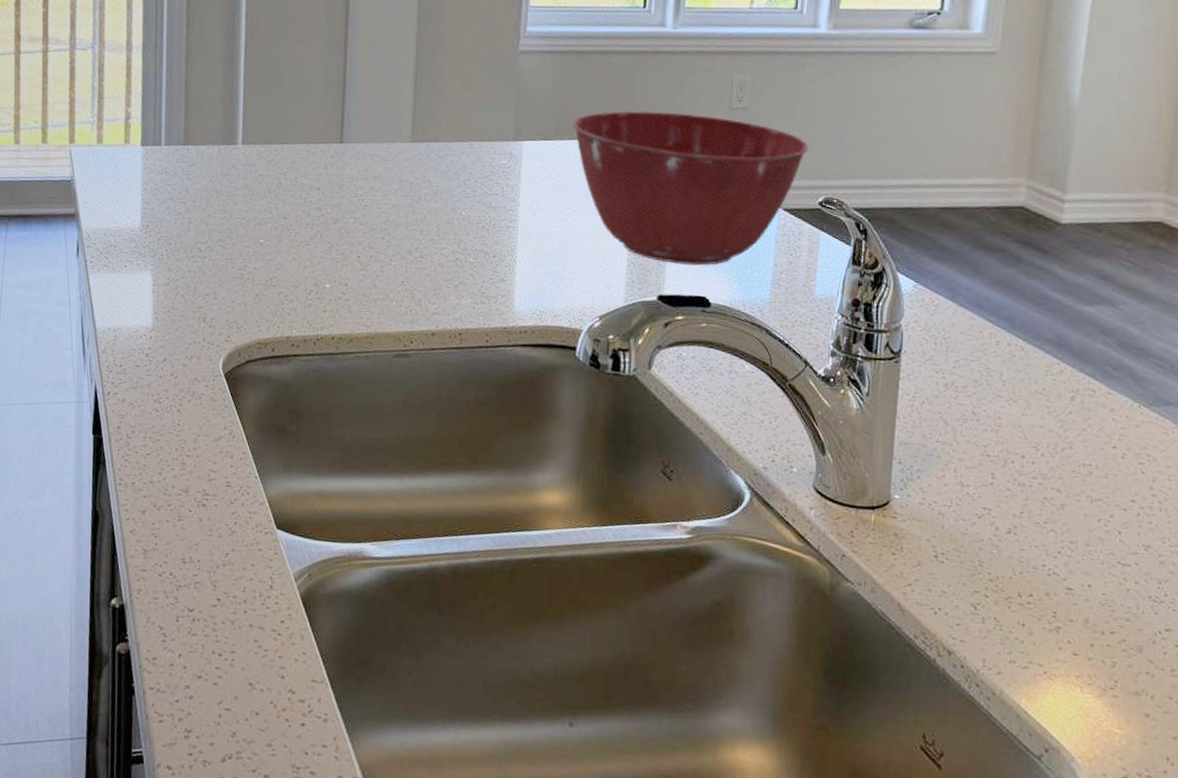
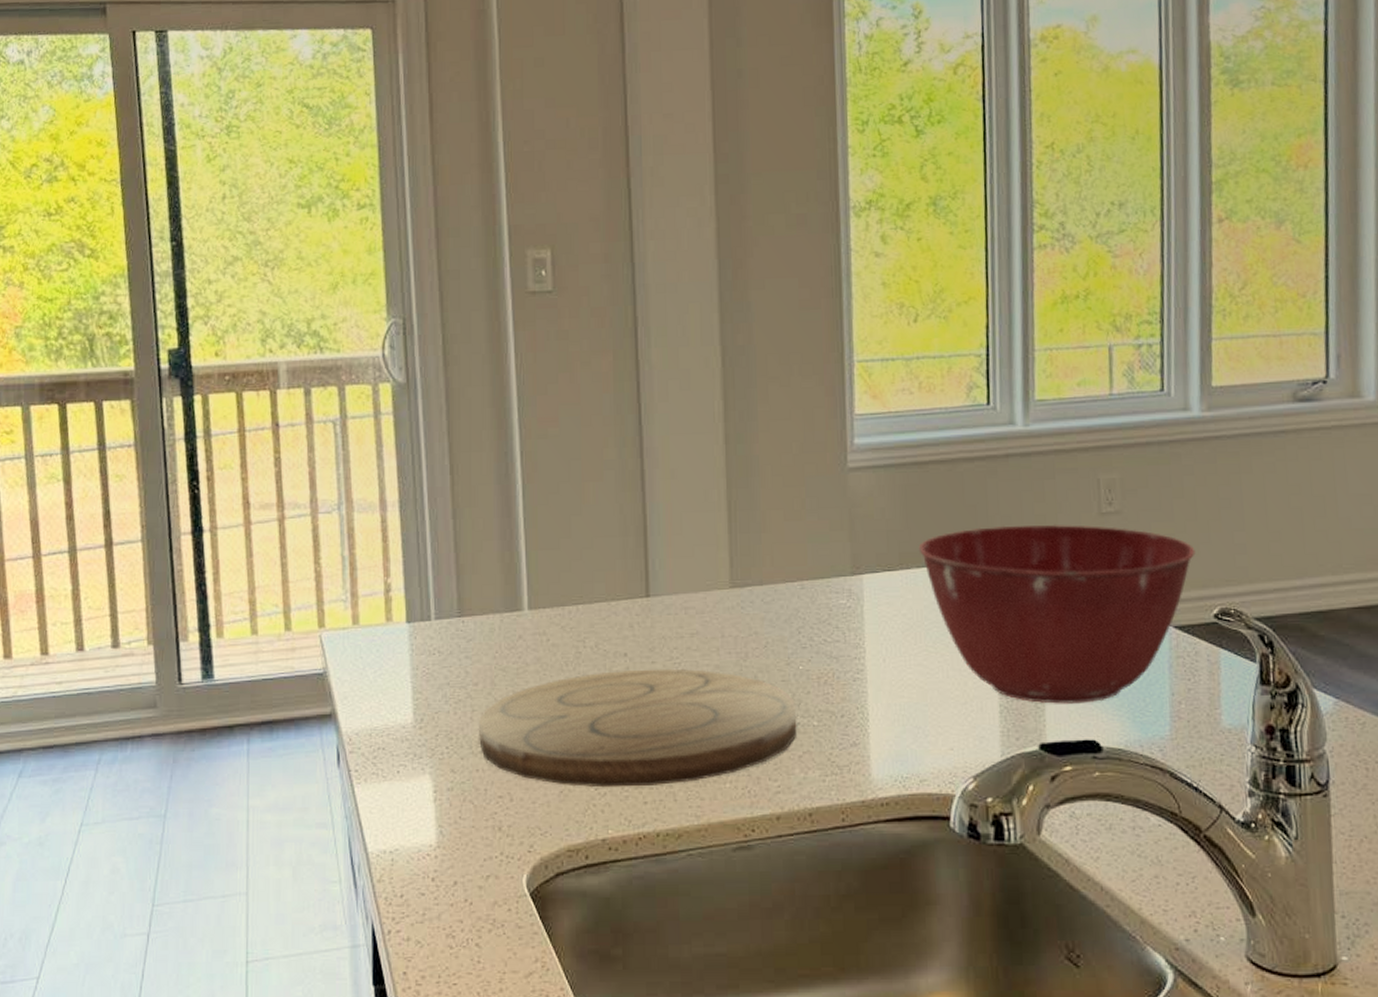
cutting board: none [193,201,457,298] -> present [479,668,798,788]

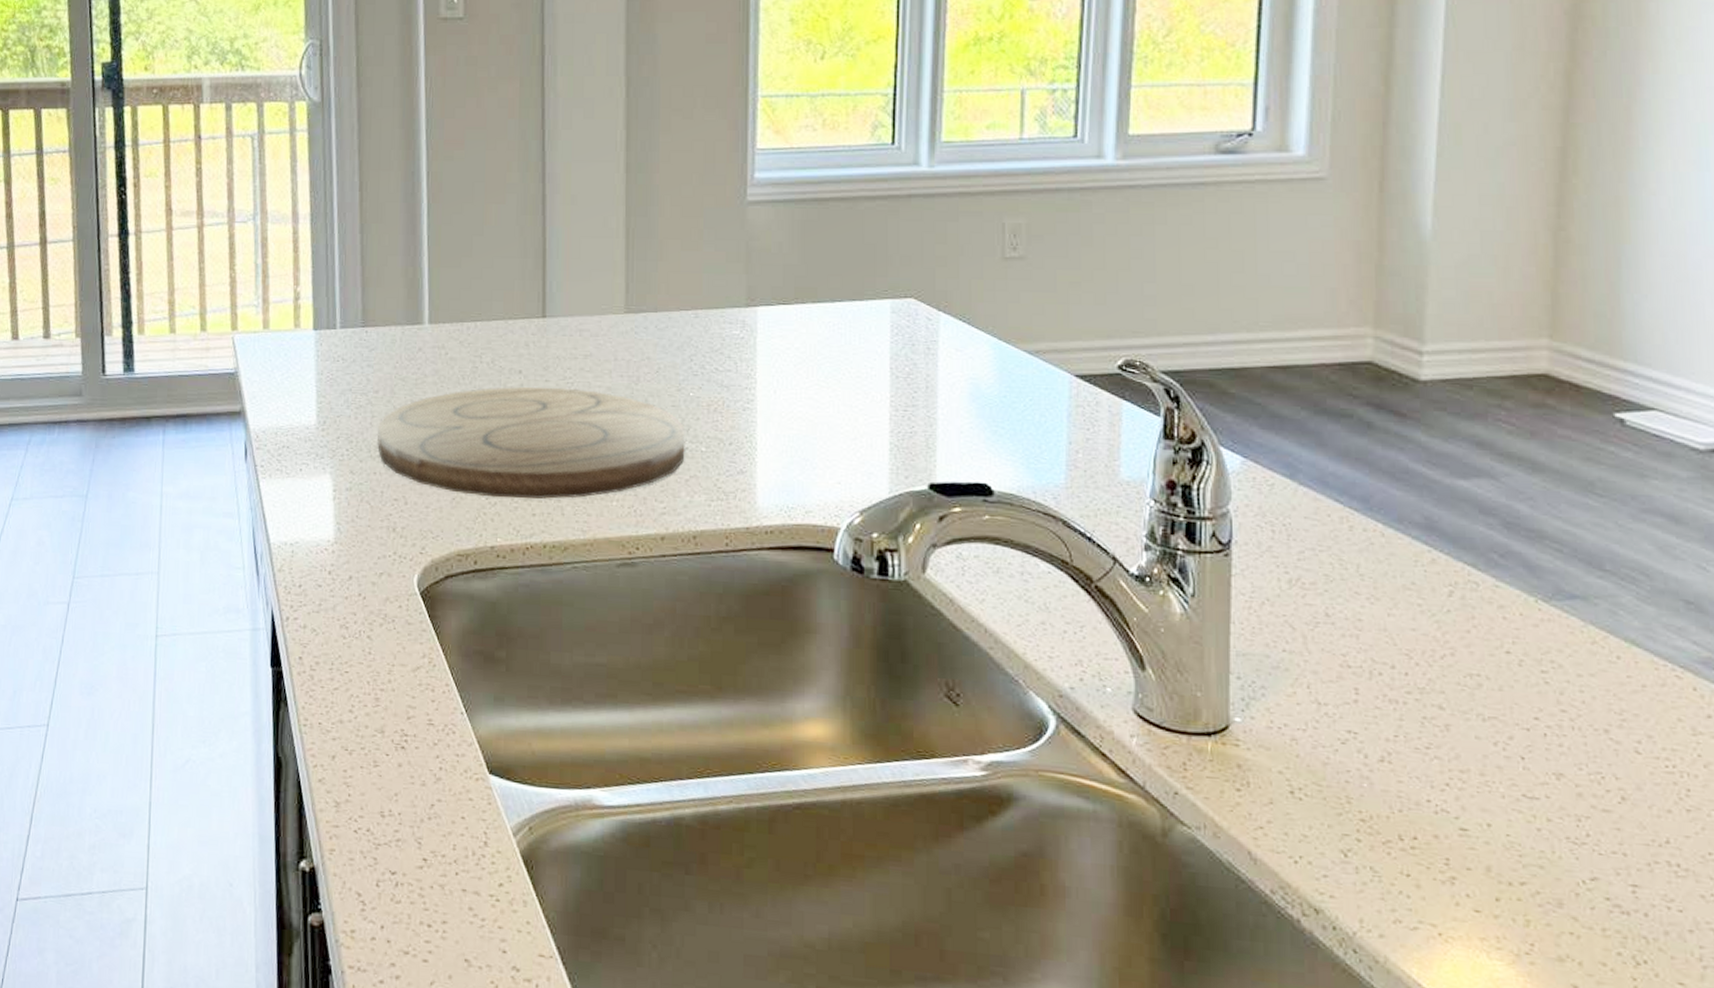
mixing bowl: present [918,524,1196,704] -> none [815,265,1102,447]

